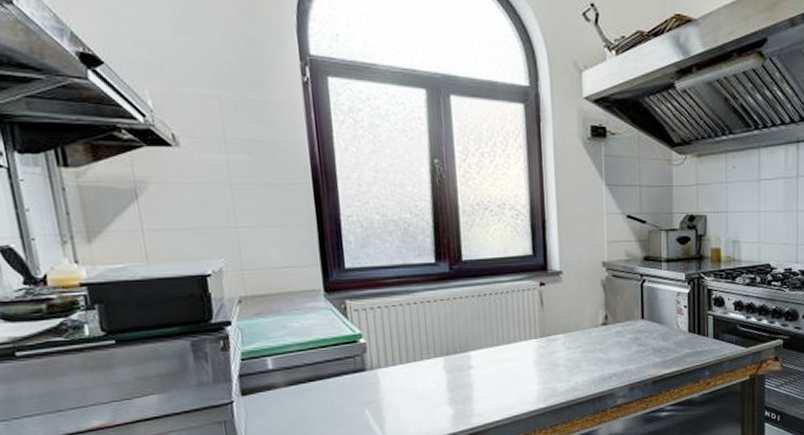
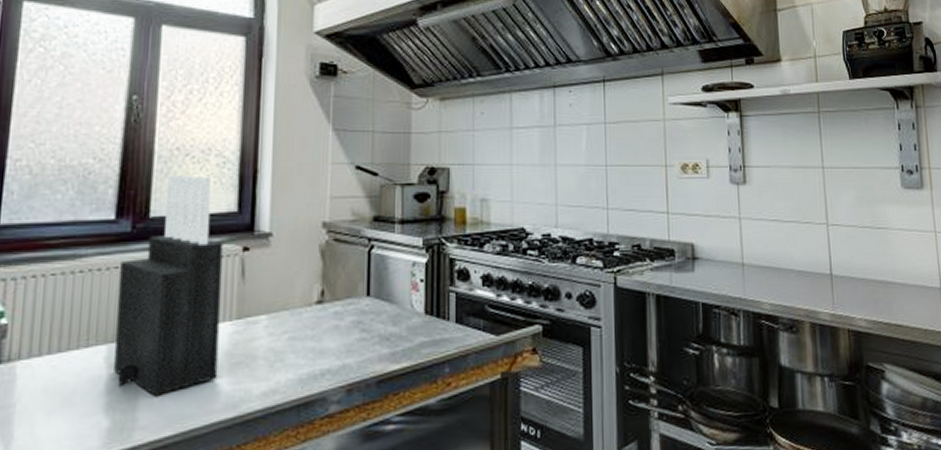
knife block: none [445,226,530,393] -> present [114,175,224,397]

